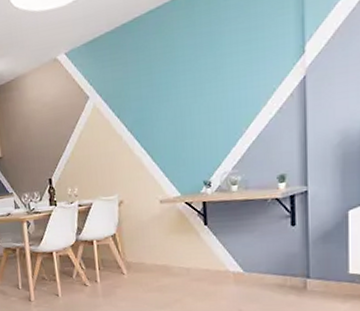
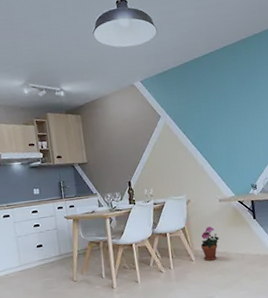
potted plant: none [135,233,158,276] -> present [201,226,219,262]

